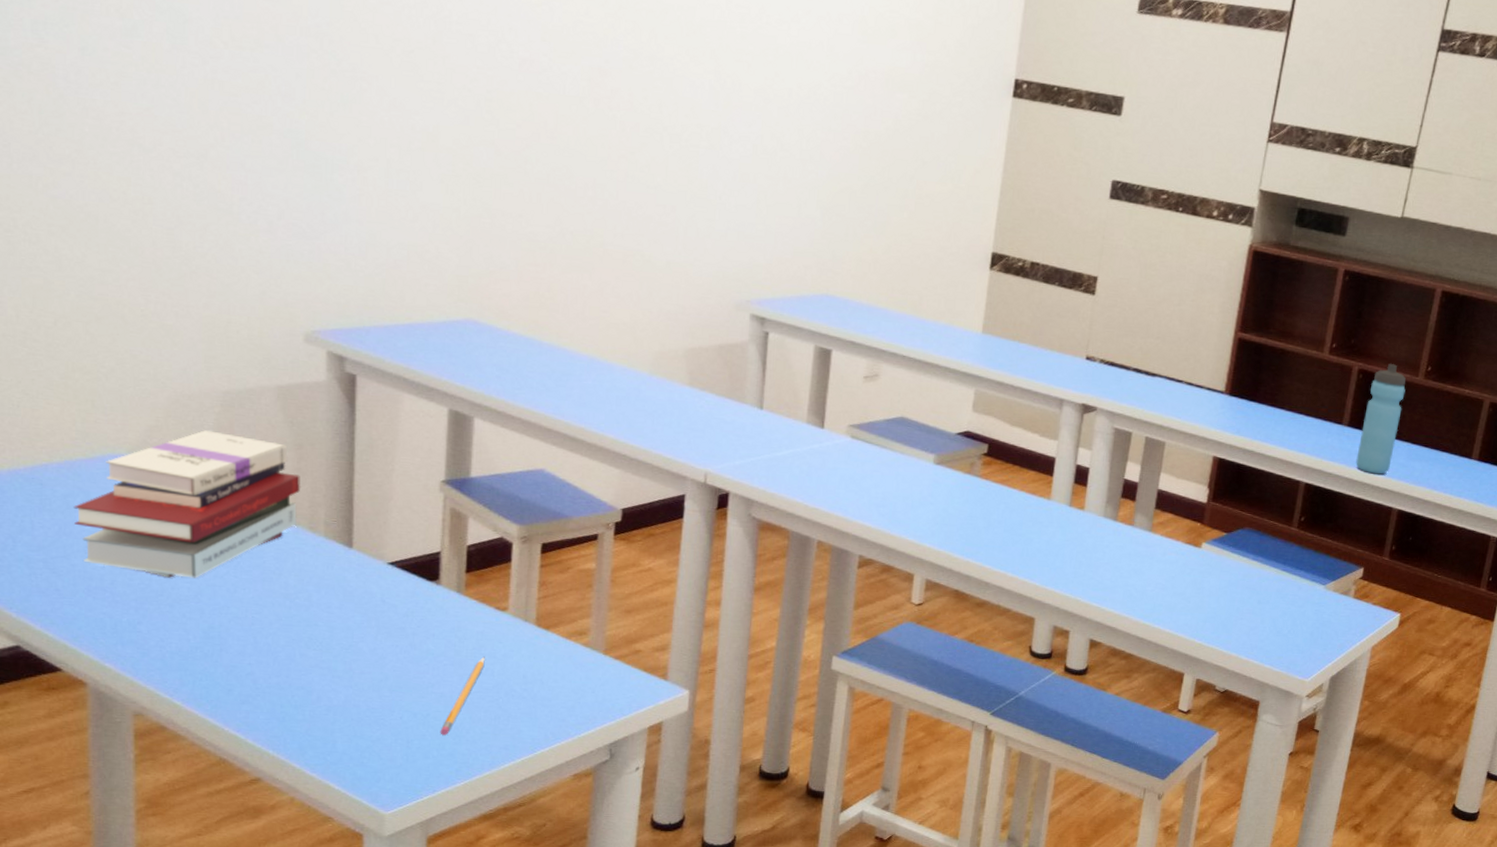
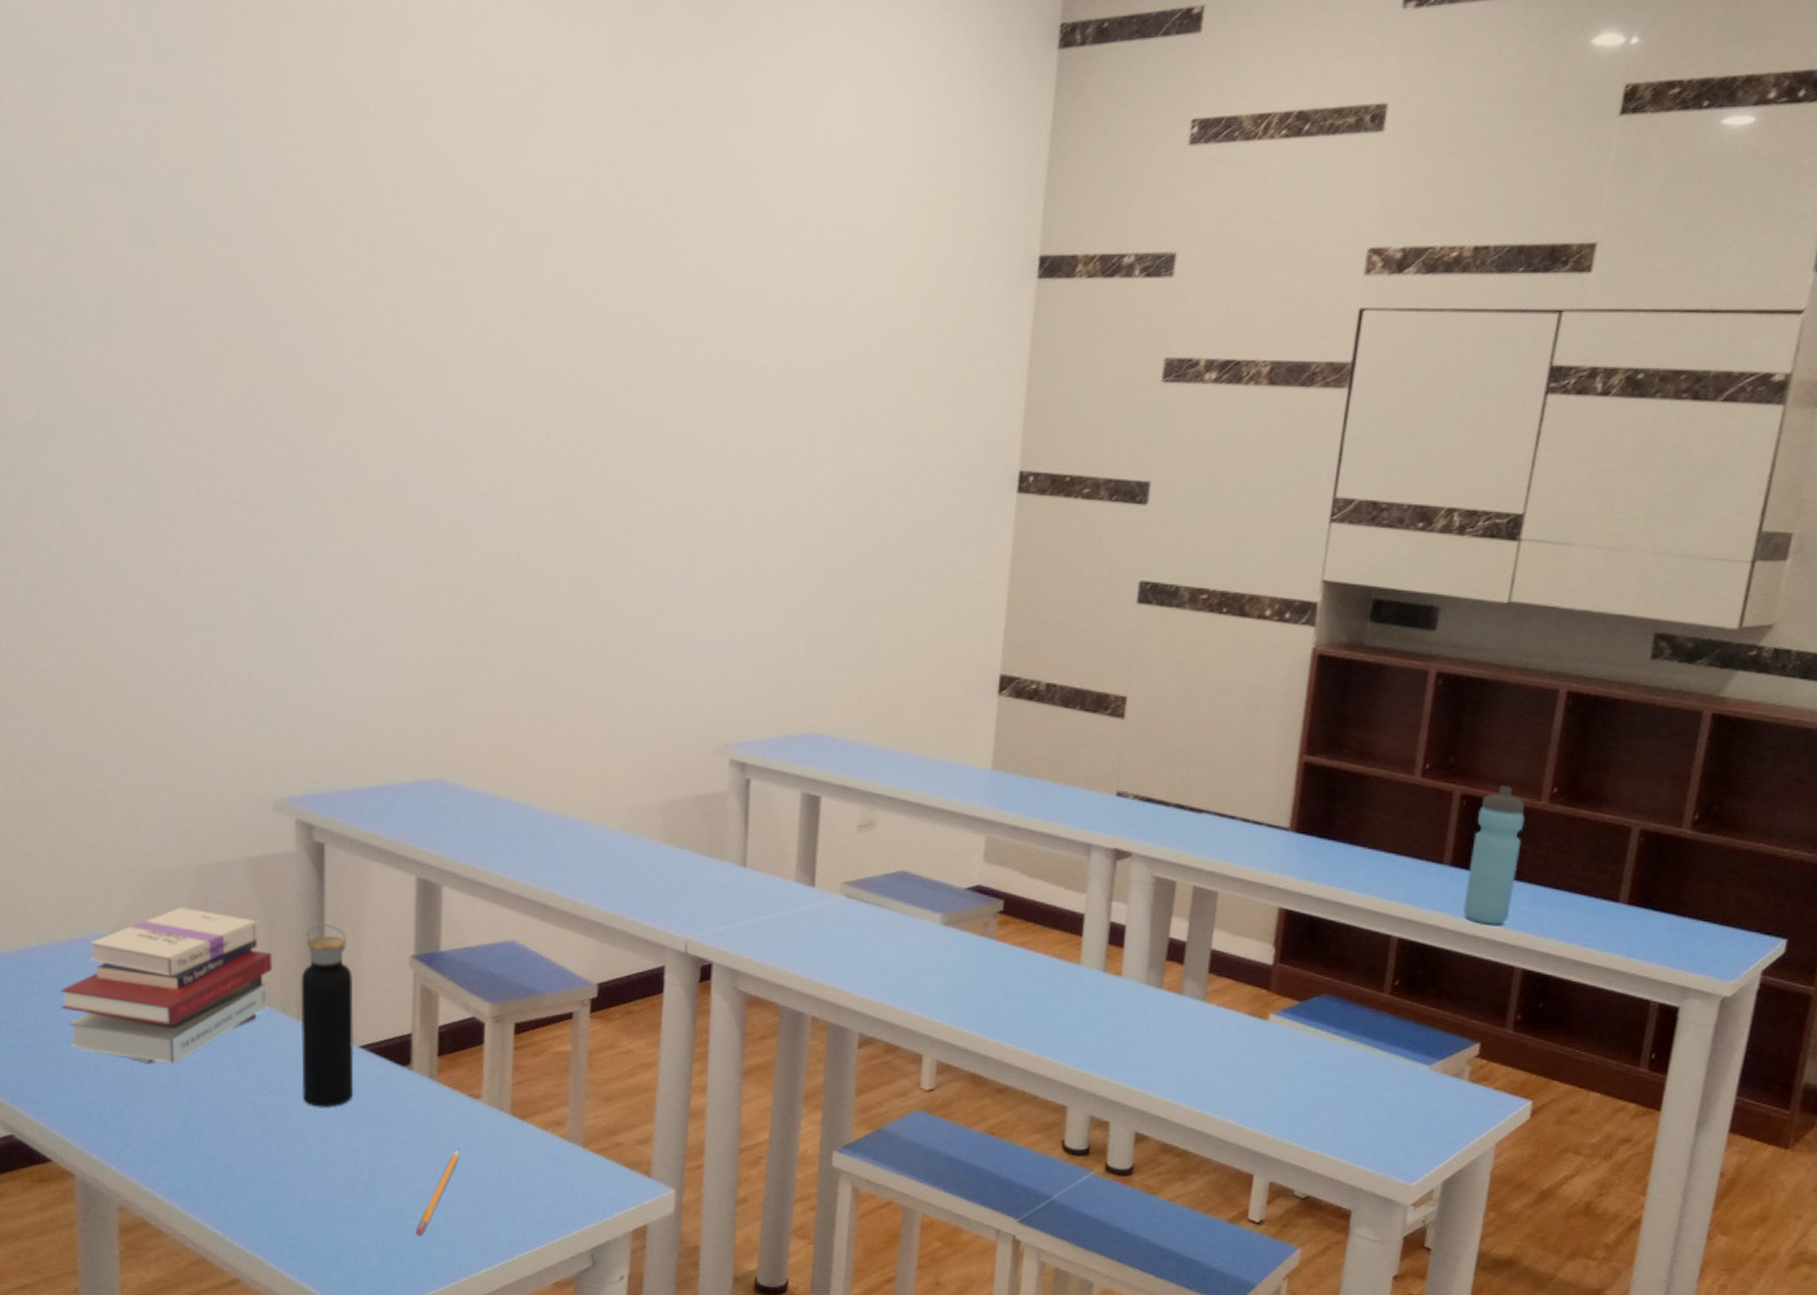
water bottle: none [328,449,383,618] -> present [300,924,354,1107]

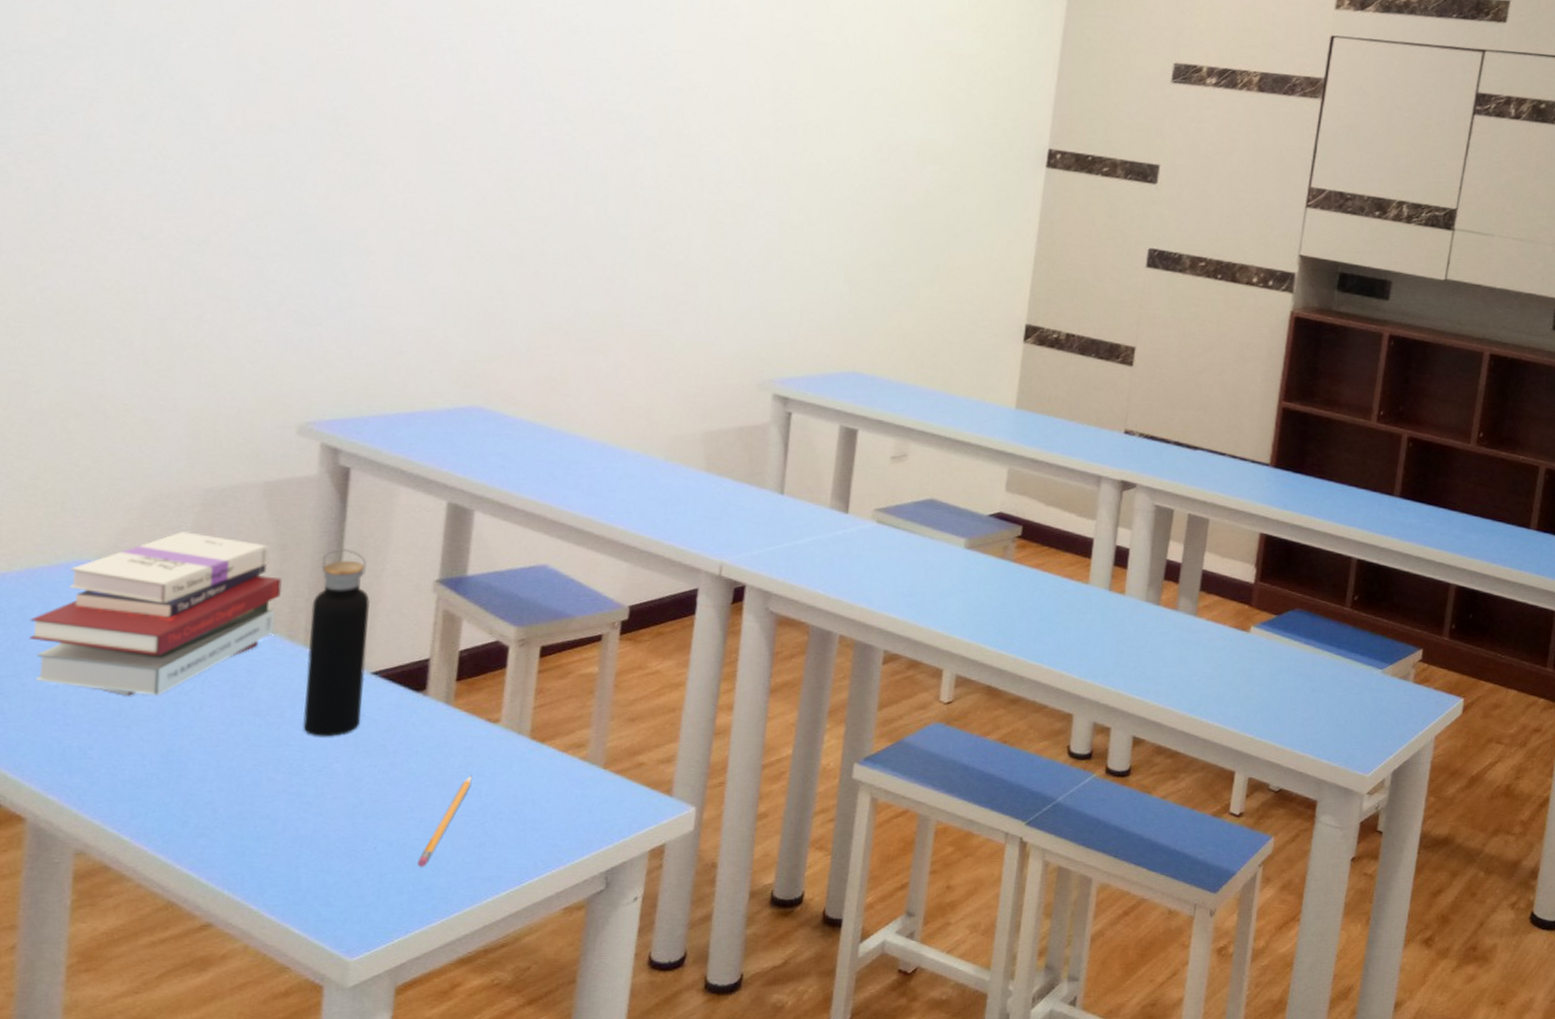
water bottle: present [1463,786,1525,925] -> none [1409,431,1458,548]

